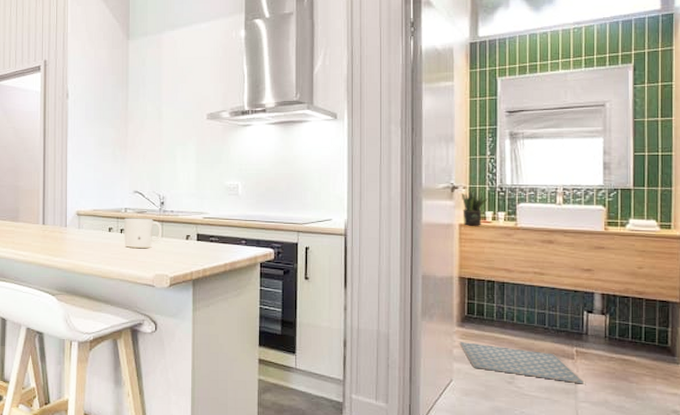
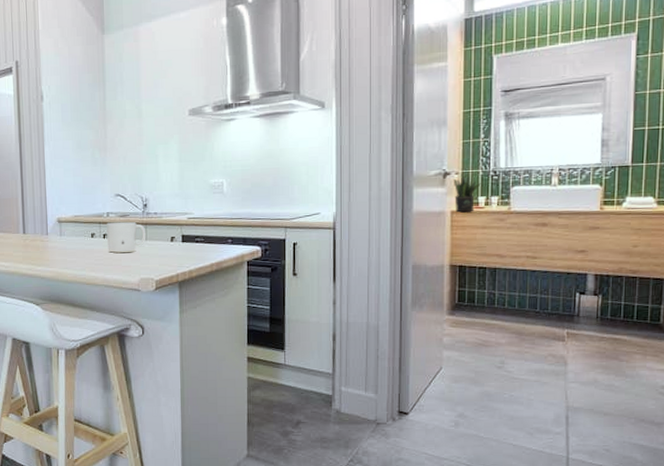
bath mat: present [459,342,586,384] -> none [449,330,576,365]

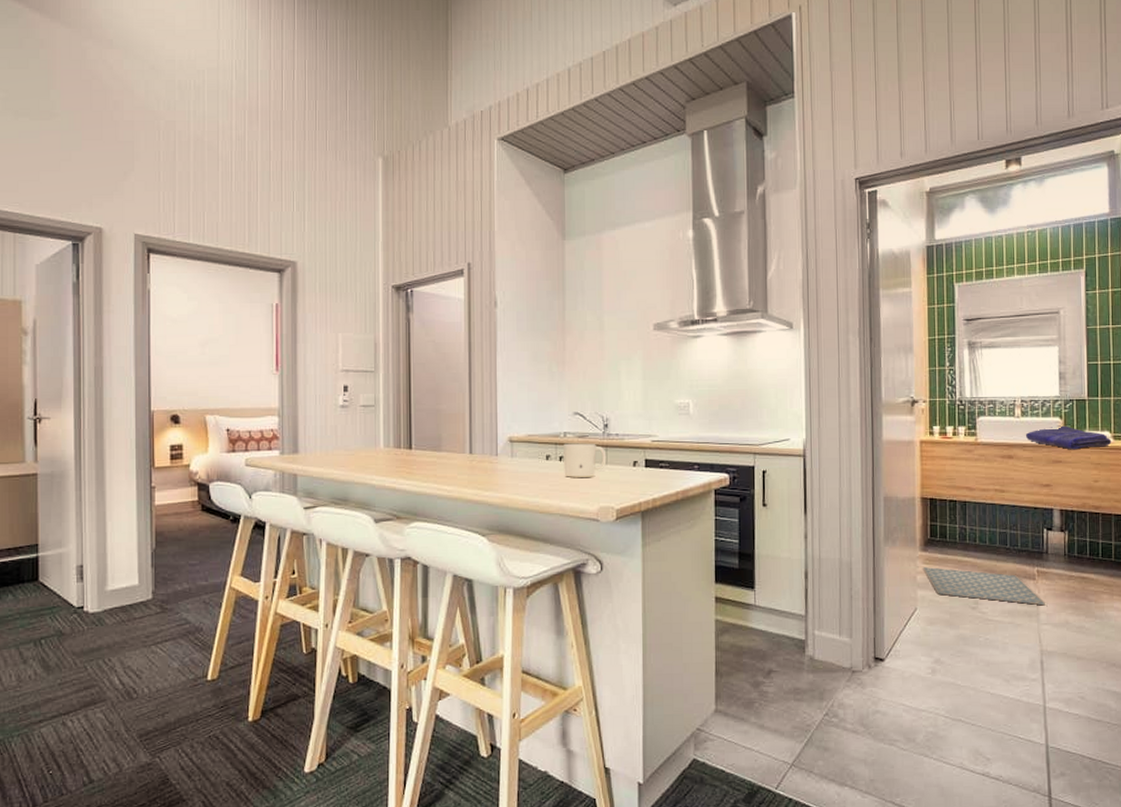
bath mat: none [449,330,576,365] -> present [923,567,1048,606]
potted plant: present [453,173,481,213] -> none [921,401,948,442]
towel: none [561,192,655,216] -> present [1025,425,1112,450]

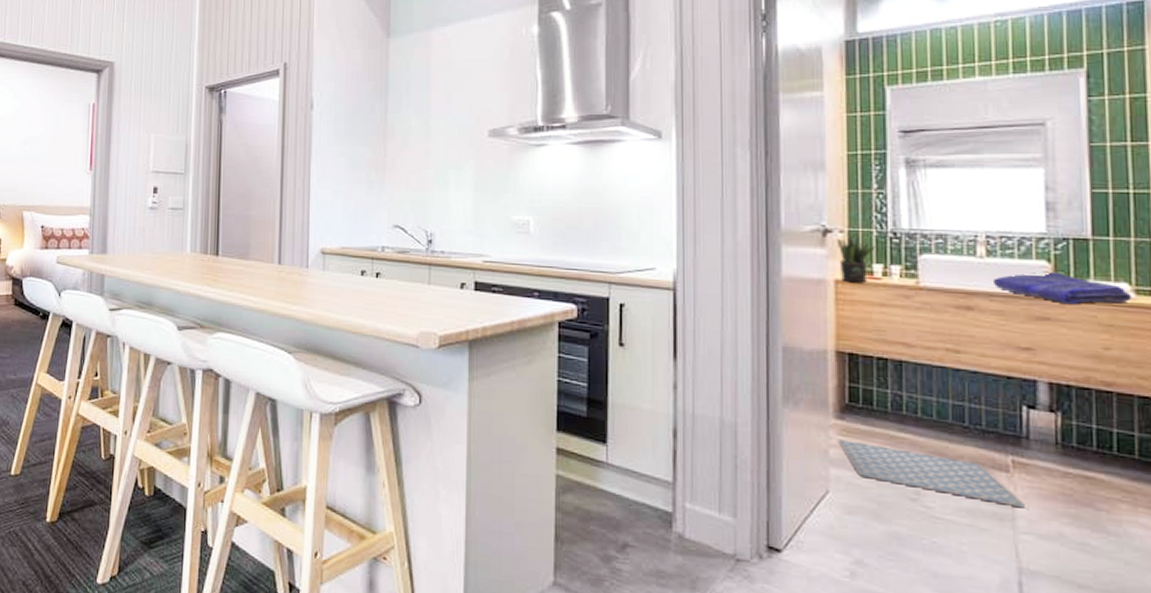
mug: present [564,443,607,478] -> none [381,258,430,299]
potted plant: none [921,401,948,442] -> present [837,232,876,283]

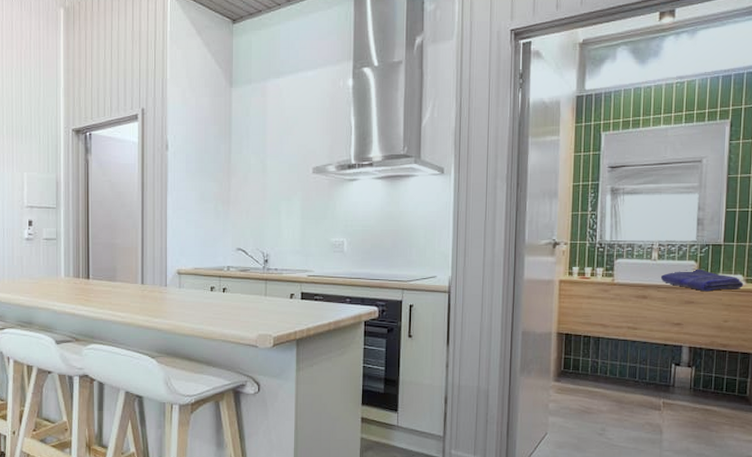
potted plant: present [837,232,876,283] -> none [562,244,588,282]
bath mat: present [838,439,1029,509] -> none [555,396,671,434]

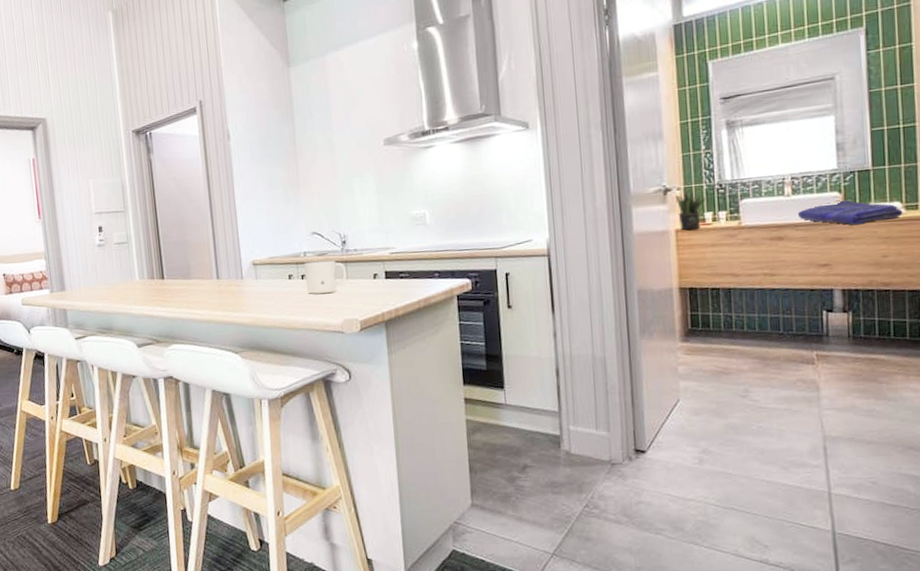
mug: none [227,276,266,308] -> present [304,260,347,294]
potted plant: none [562,244,588,282] -> present [675,187,706,231]

